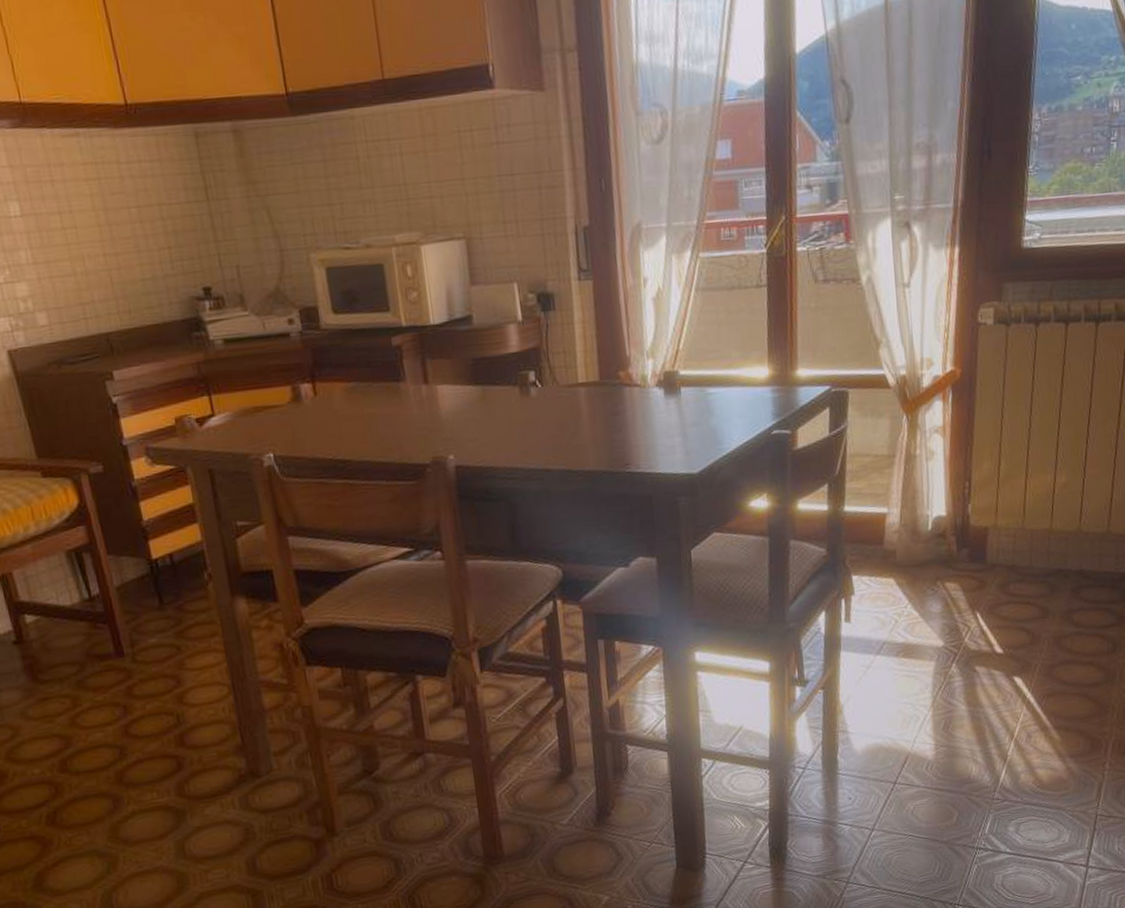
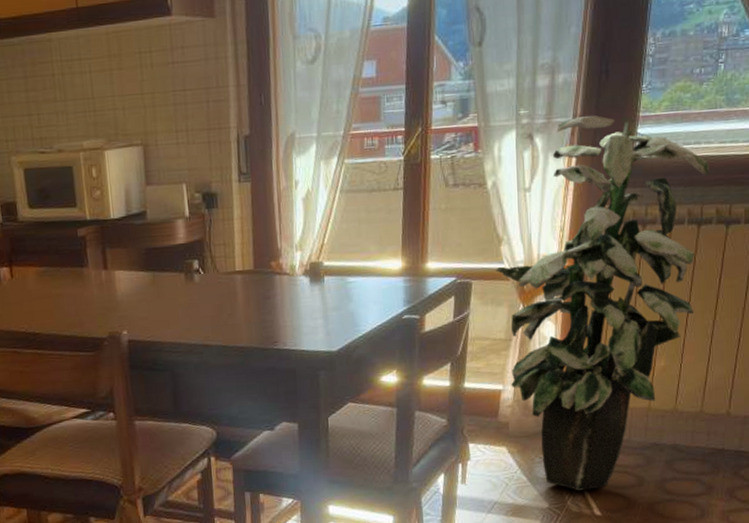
indoor plant: none [875,201,1106,626] -> present [496,115,710,491]

